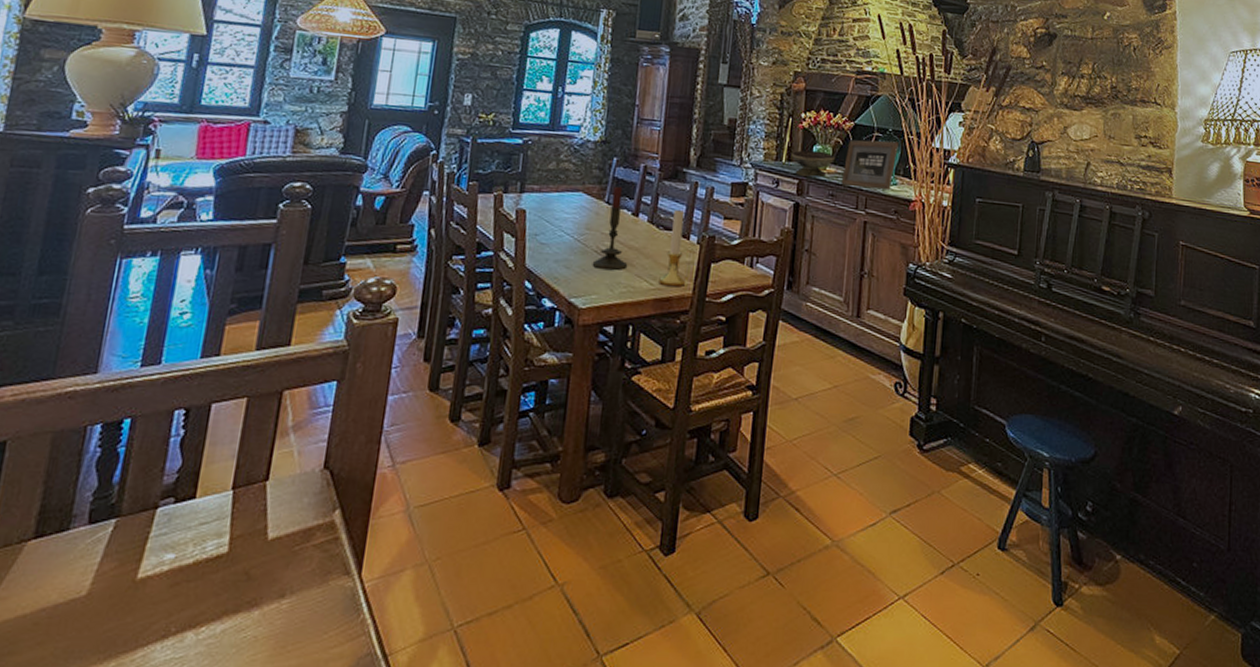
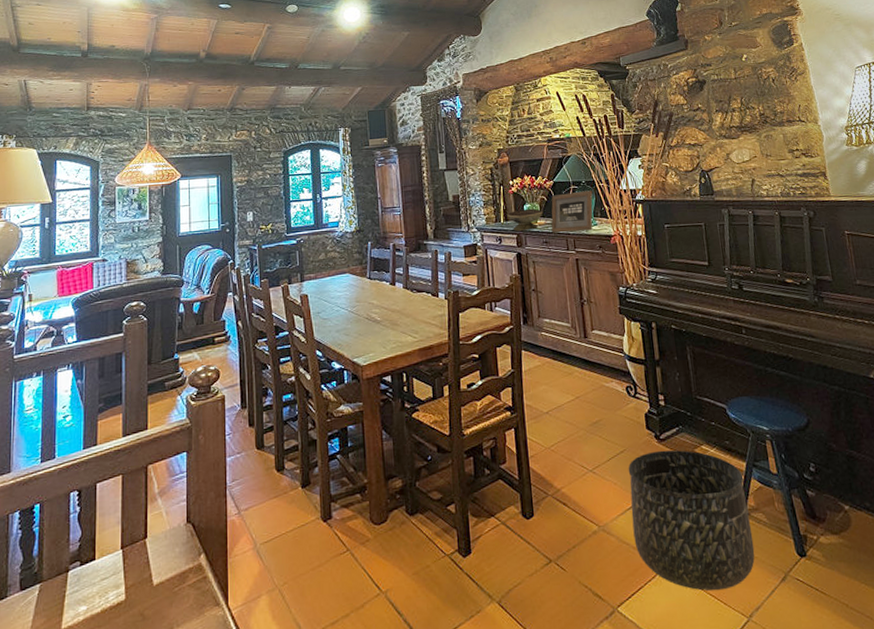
candle: present [593,184,628,271] -> none [367,263,394,333]
candle holder: present [659,209,685,287] -> none [420,274,441,337]
basket: none [870,462,1010,633] -> present [628,449,755,591]

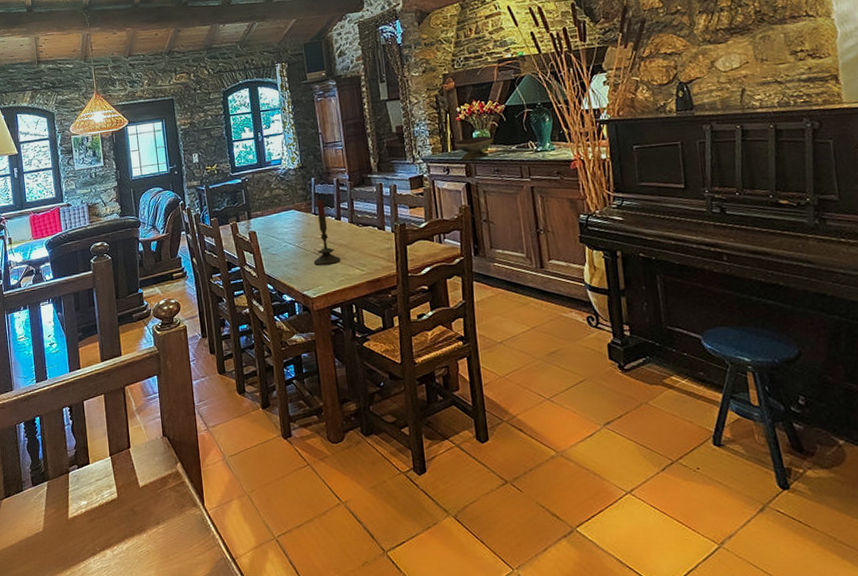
candle: none [367,263,394,333] -> present [314,198,341,266]
picture frame: present [551,190,593,233] -> none [503,112,550,161]
basket: present [628,449,755,591] -> none [588,380,729,518]

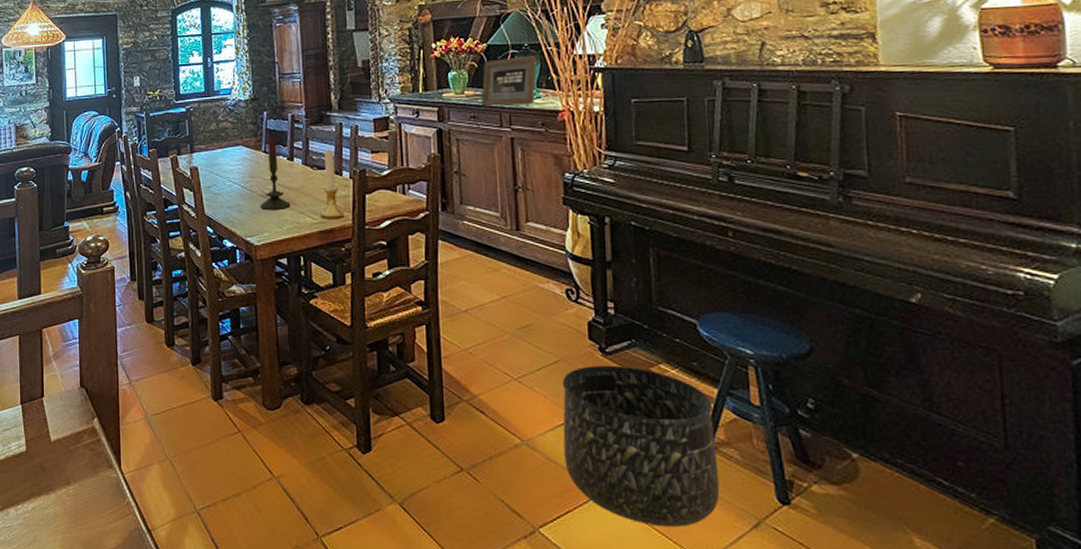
candle holder: none [367,207,389,270] -> present [320,149,344,219]
decorative bowl: present [454,135,495,160] -> none [427,76,473,103]
picture frame: none [503,112,550,161] -> present [481,55,537,107]
basket: none [588,380,729,518] -> present [562,365,720,528]

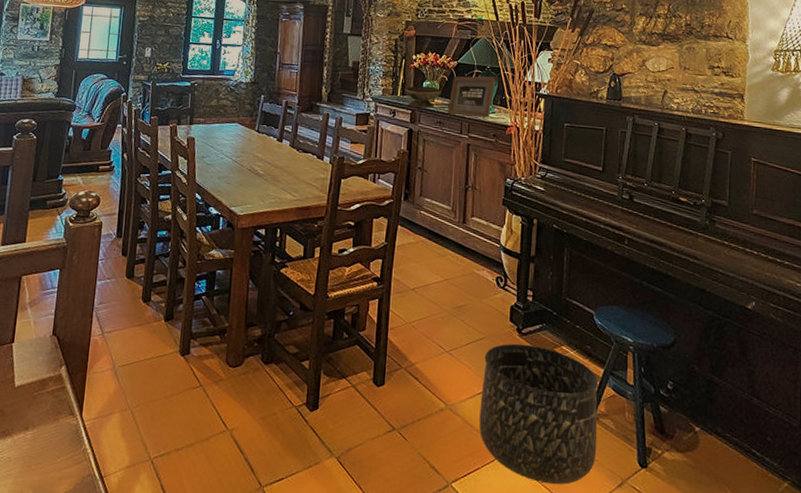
candle: present [261,135,291,211] -> none [248,117,275,186]
candle holder: present [320,149,344,219] -> none [300,135,321,198]
decorative bowl: none [427,76,473,103] -> present [405,86,442,108]

